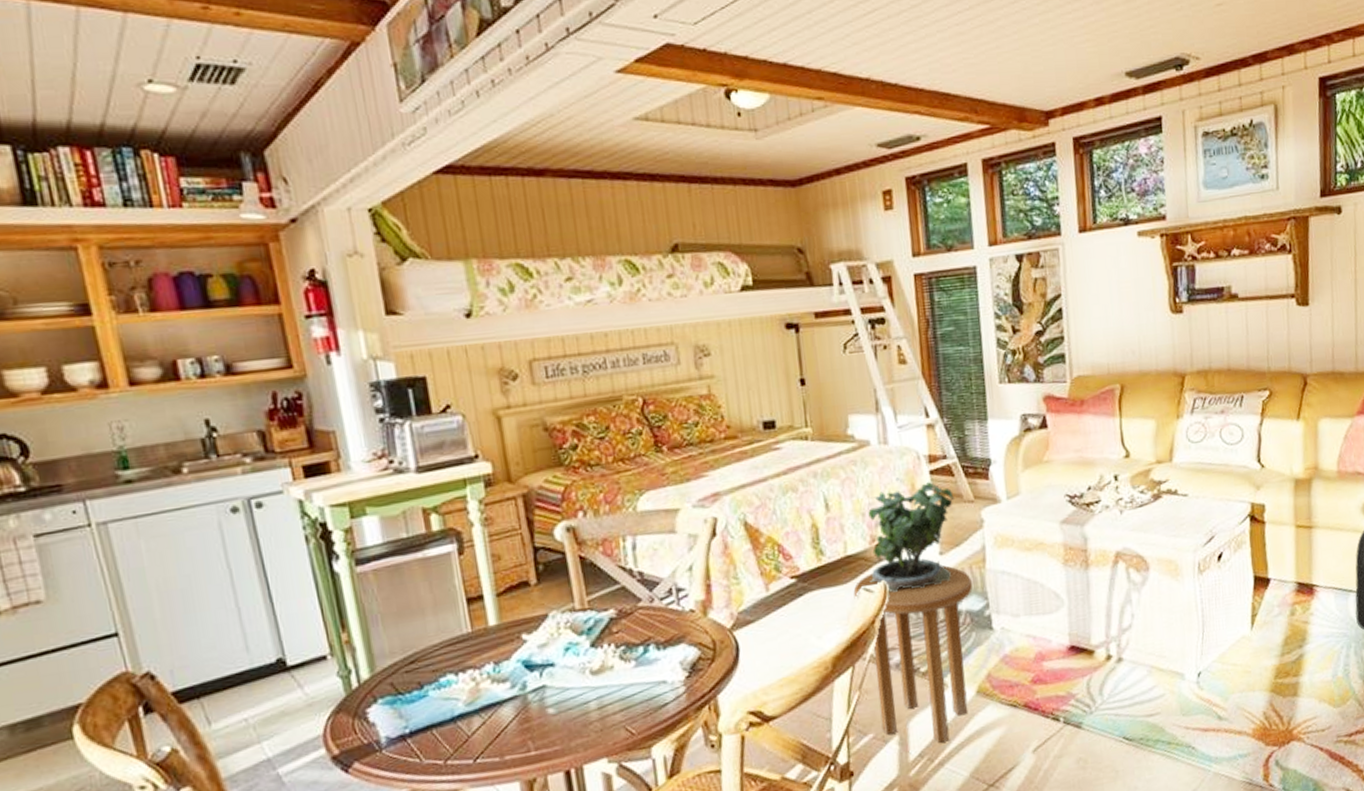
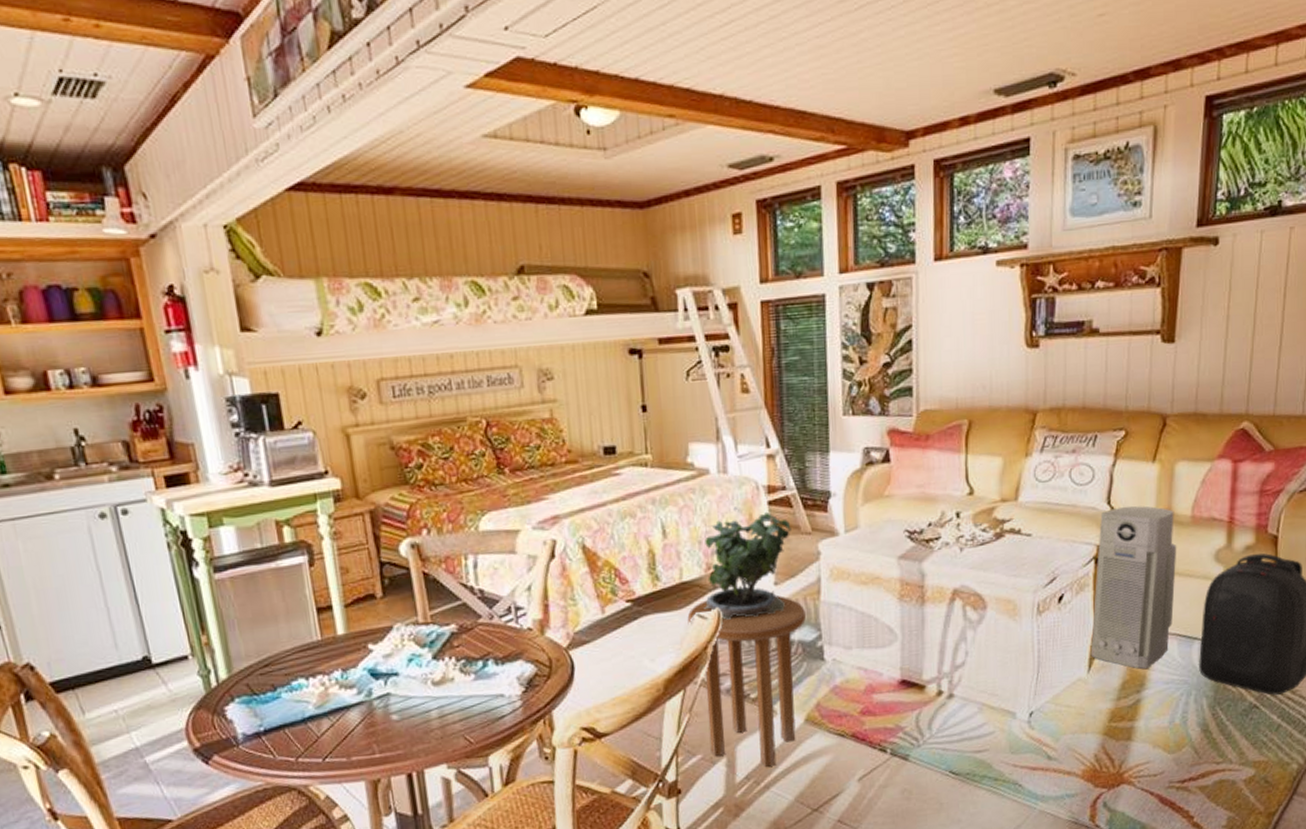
air purifier: none [1252,462,1328,624] -> present [1090,506,1177,669]

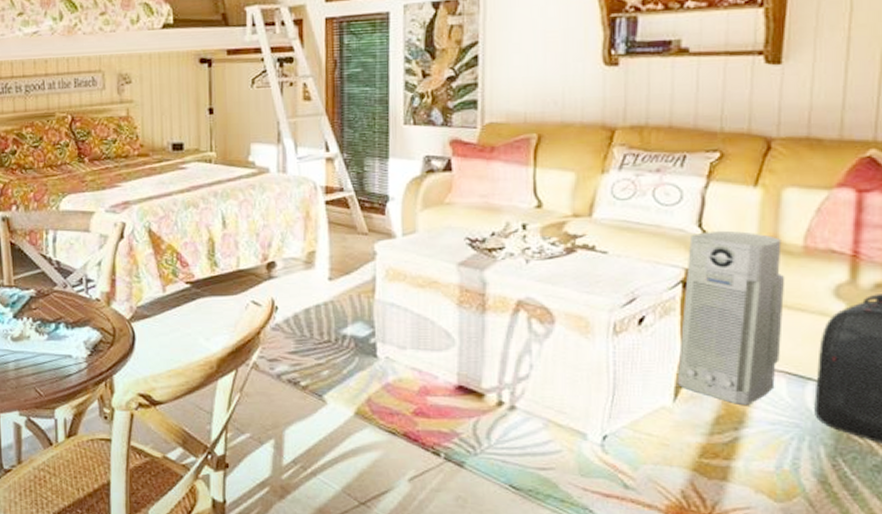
side table: present [687,596,806,767] -> none [242,289,359,454]
potted plant: present [704,507,792,620] -> none [259,204,348,309]

